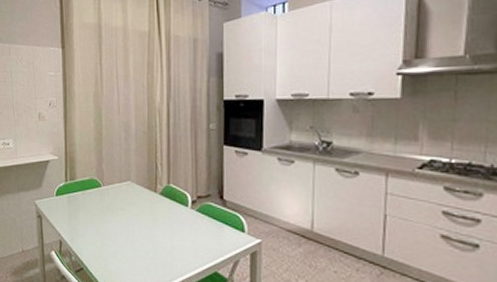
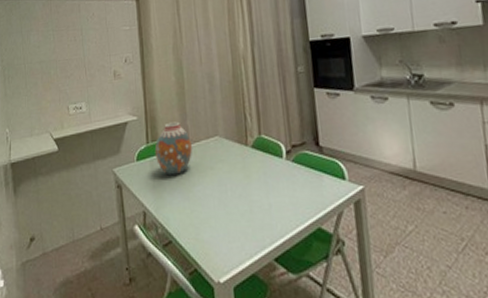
vase: none [72,164,107,212] -> present [154,121,193,176]

